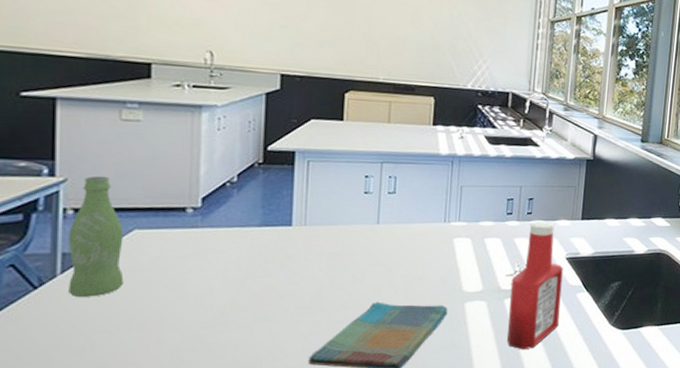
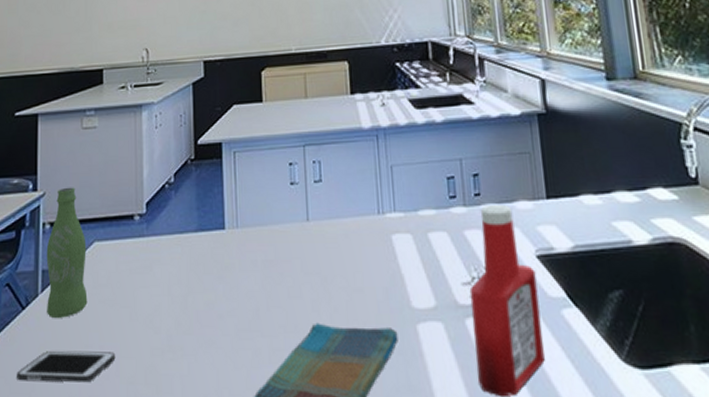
cell phone: none [26,325,158,352] -> present [17,350,116,383]

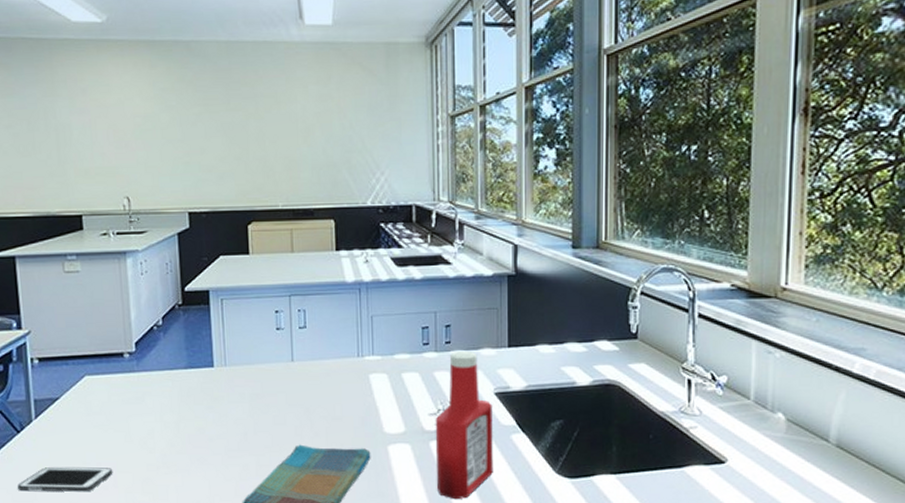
bottle: present [46,187,88,318] -> none [36,326,82,440]

